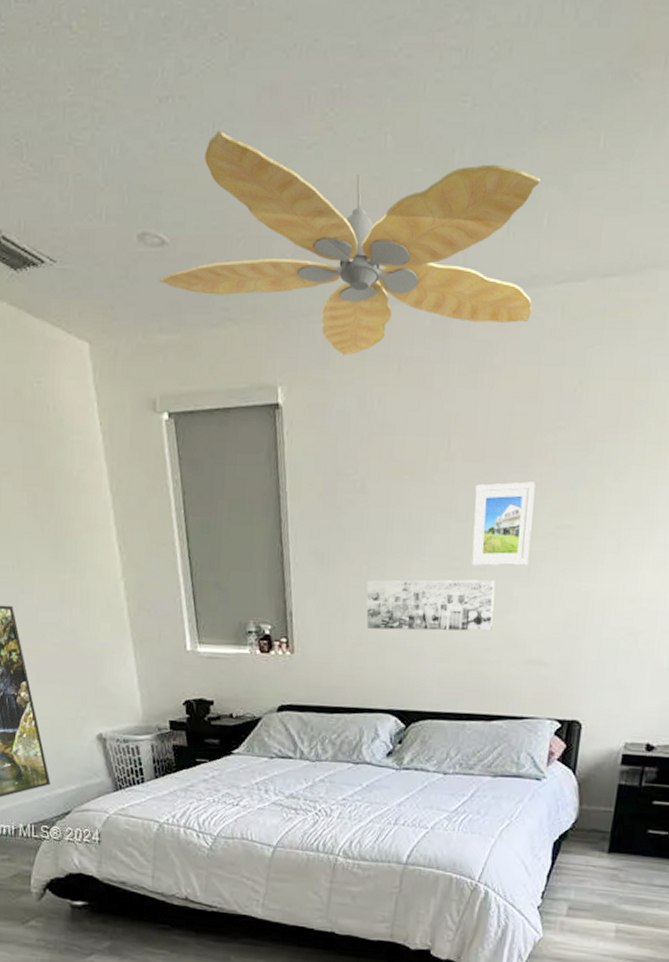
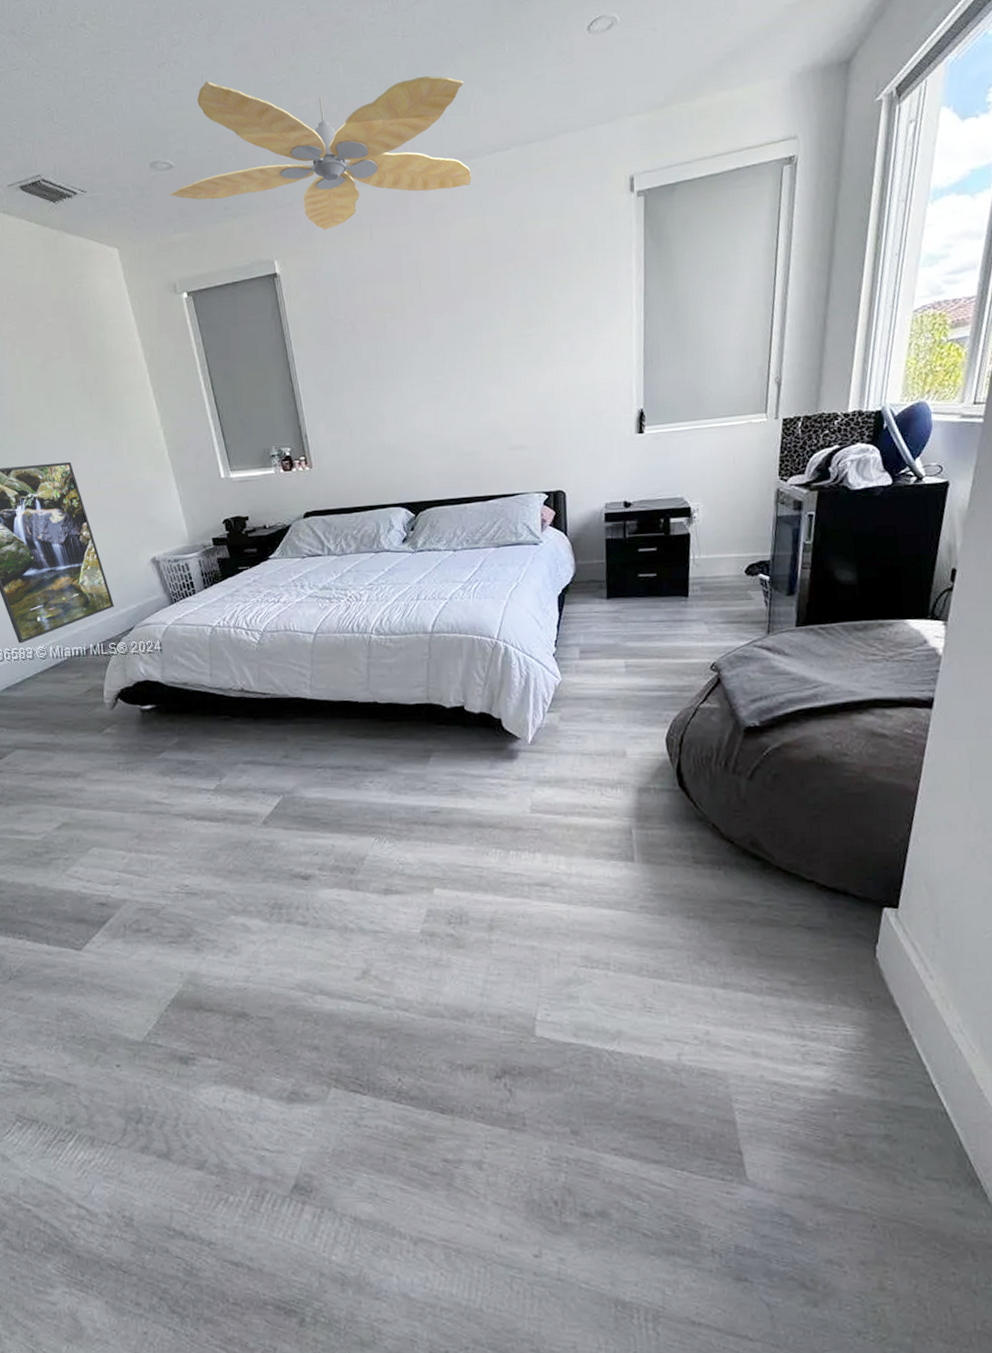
wall art: present [366,579,496,631] -> none [367,385,477,439]
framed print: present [472,481,536,567] -> none [446,305,499,378]

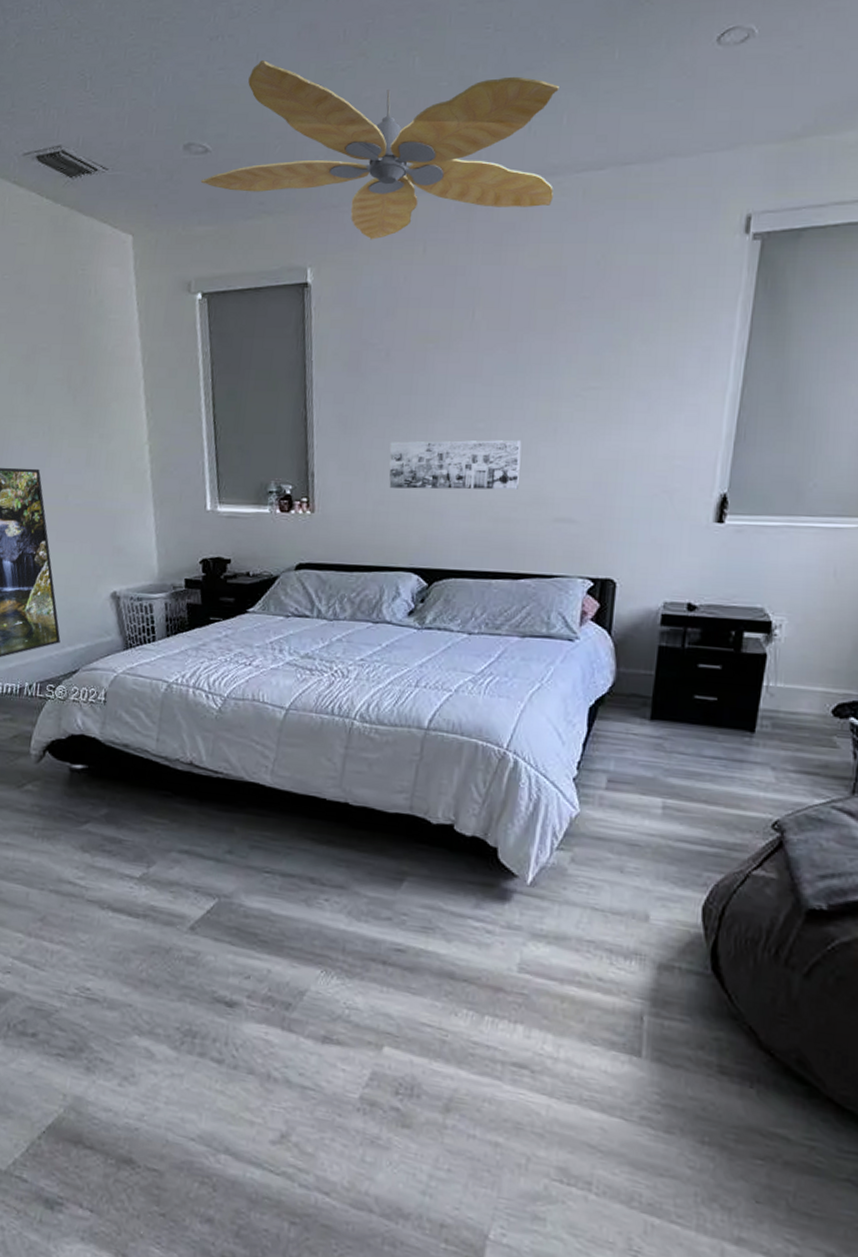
wall art: none [367,385,477,439] -> present [389,439,522,490]

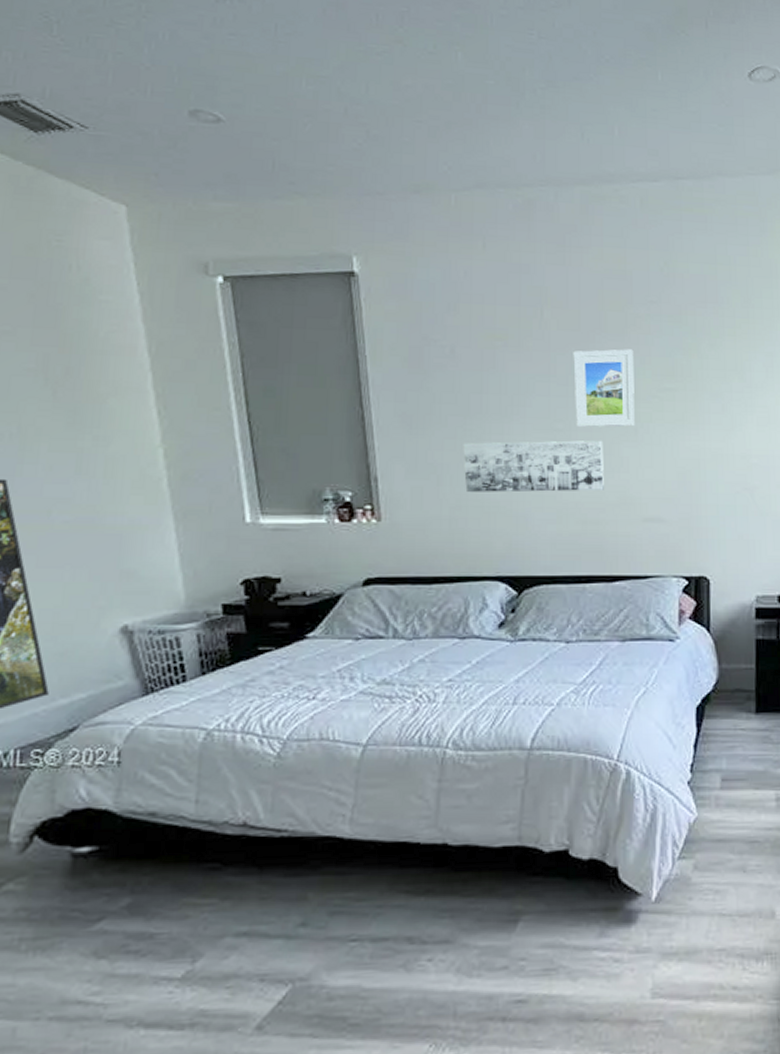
ceiling fan: present [200,60,559,240] -> none [213,32,612,232]
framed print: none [497,347,561,428] -> present [573,349,635,428]

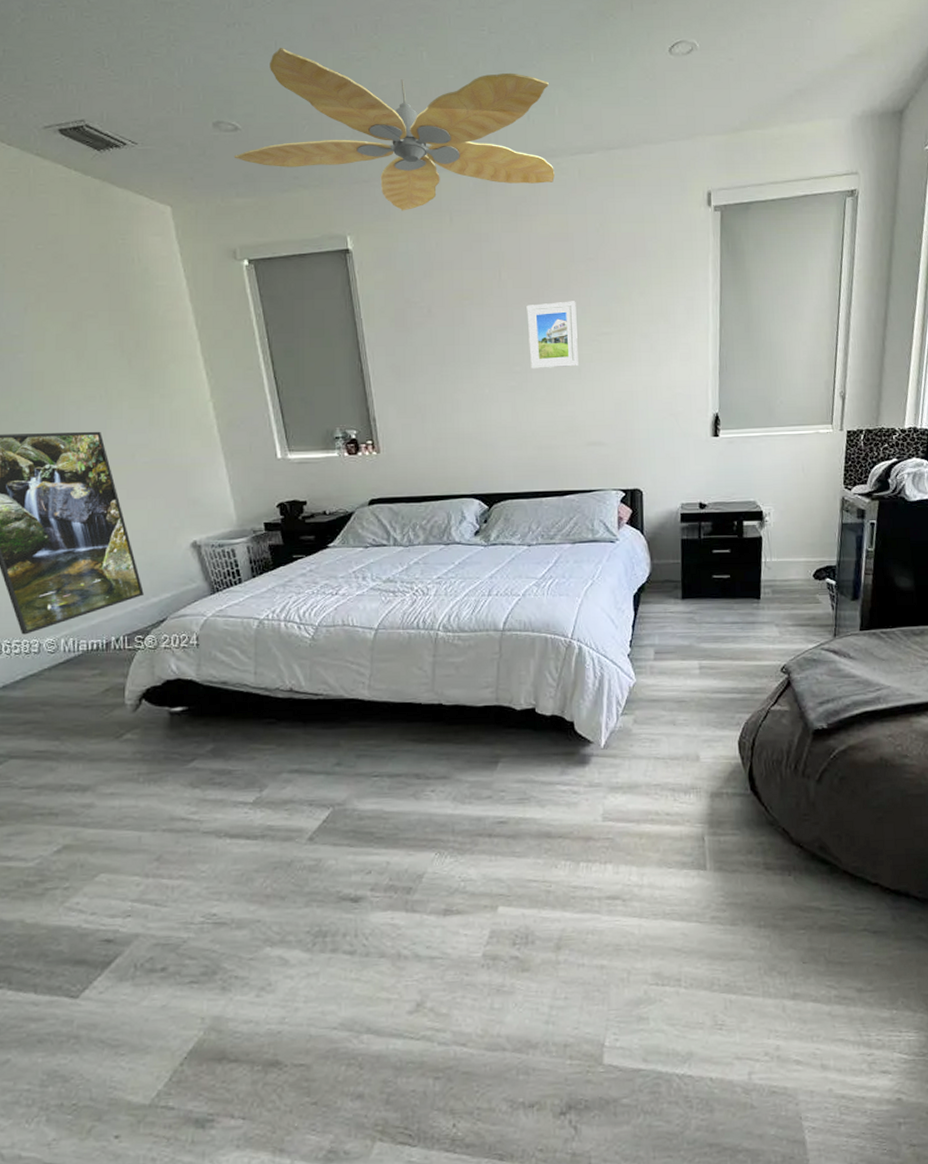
ceiling fan: none [213,32,612,232] -> present [233,48,555,211]
wall art: present [463,440,604,493] -> none [441,379,555,427]

